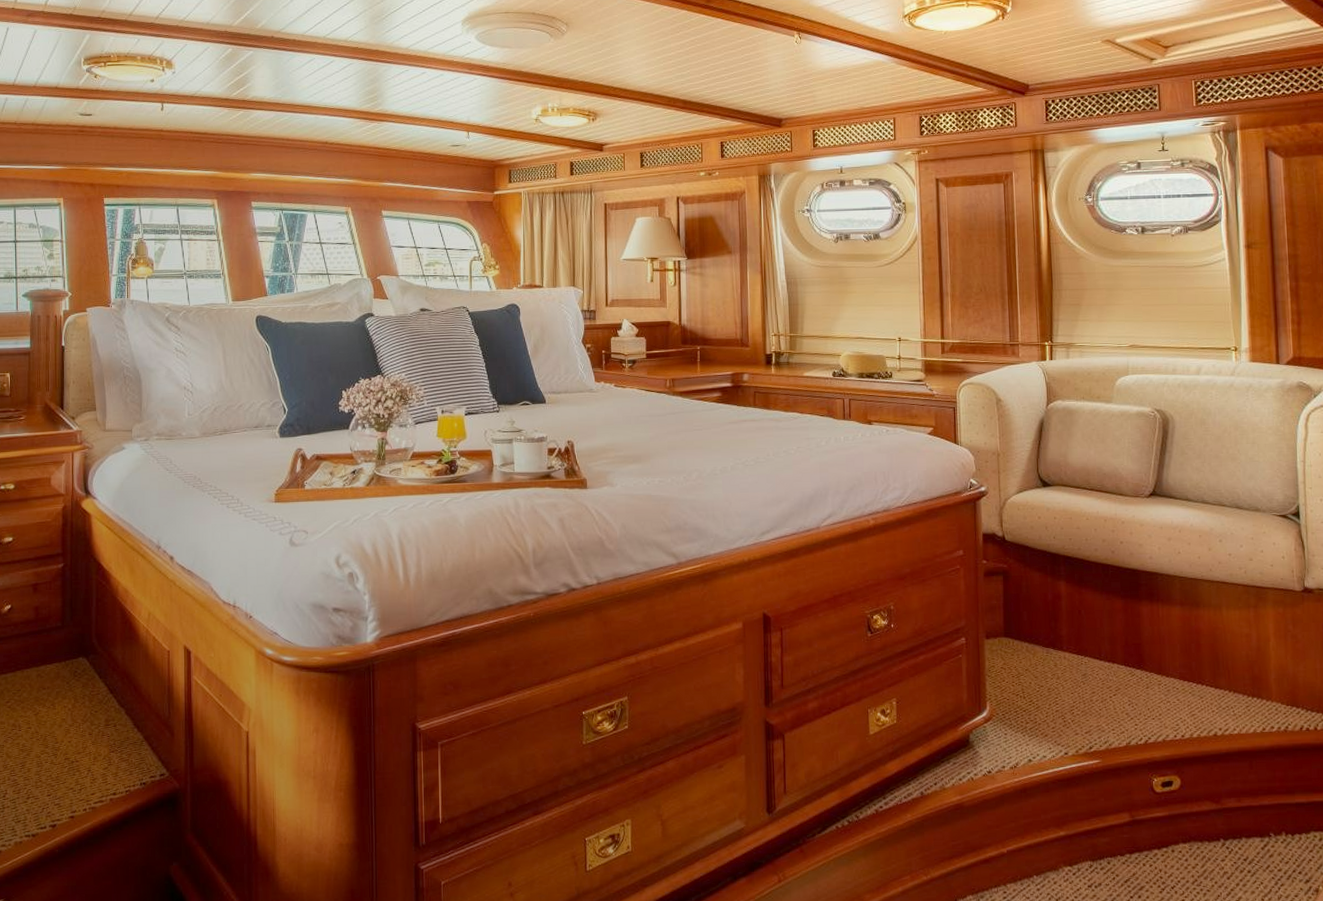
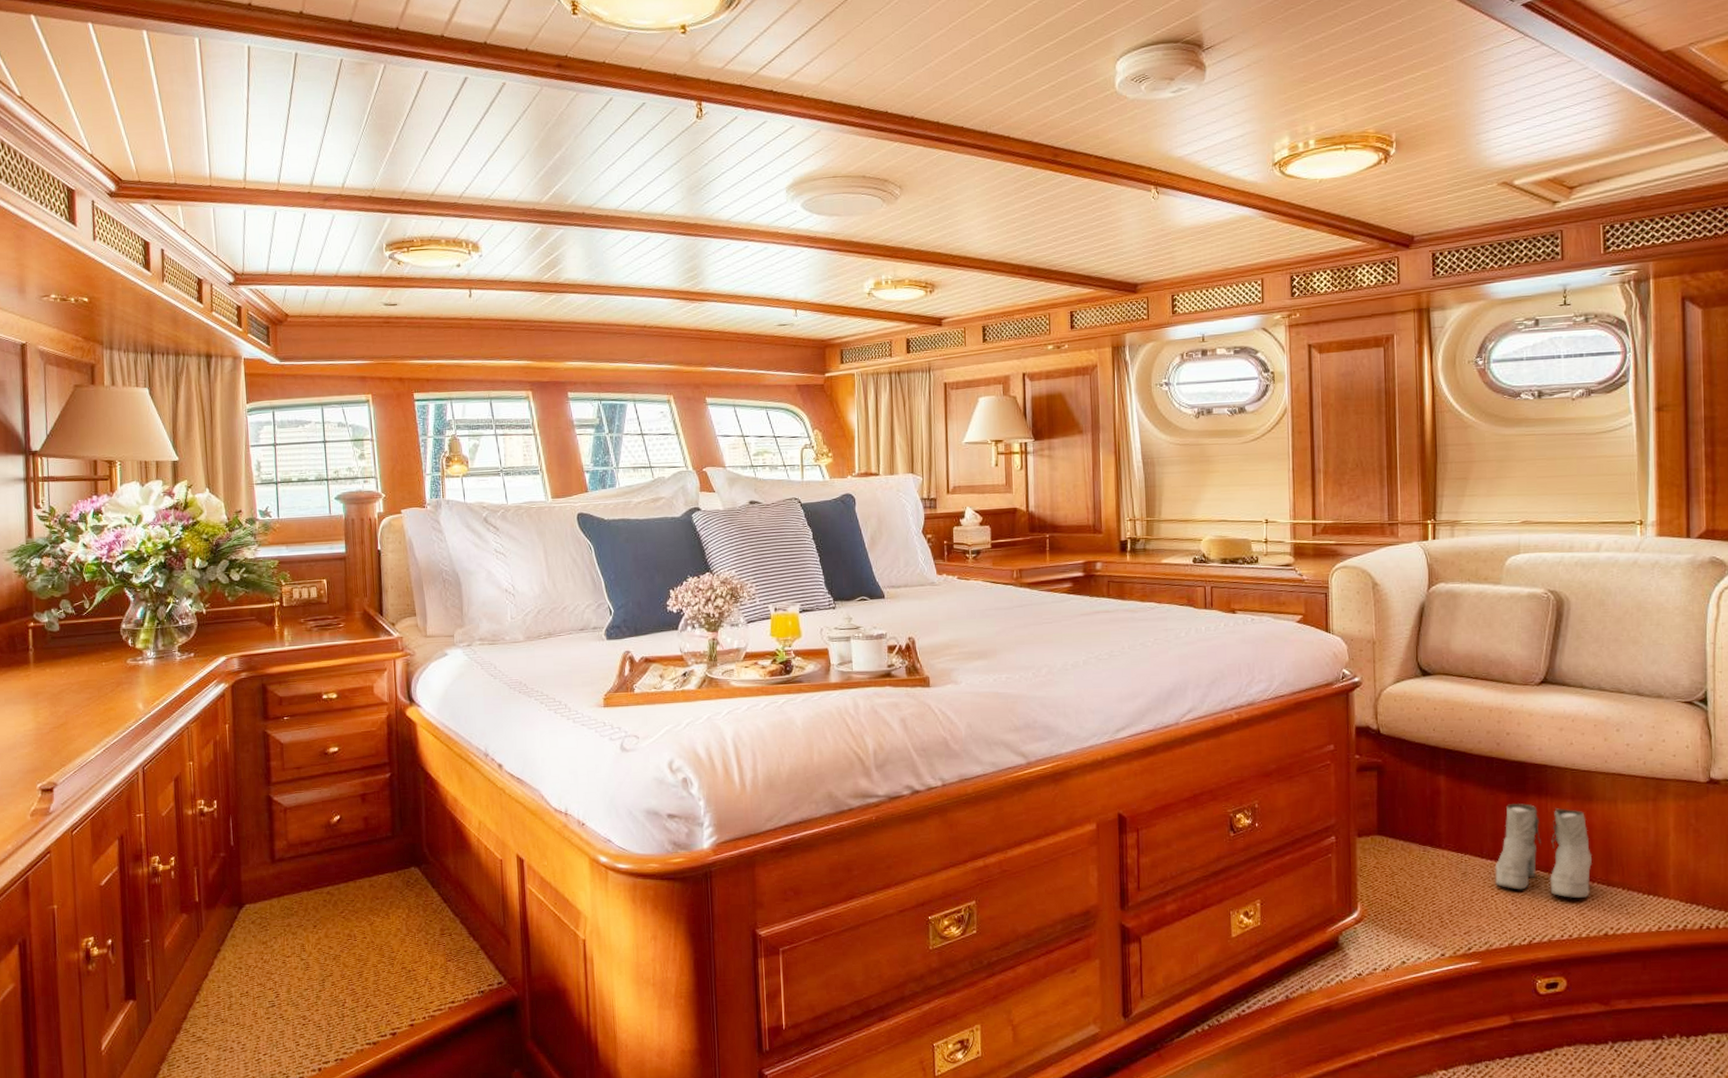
boots: none [1112,609,1202,701] -> present [1495,803,1593,899]

